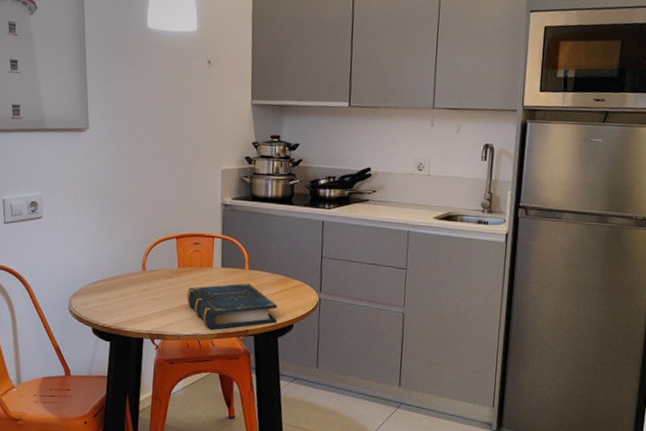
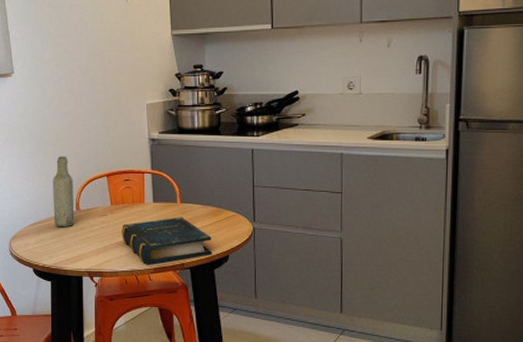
bottle: none [118,215,141,288] -> present [53,156,74,228]

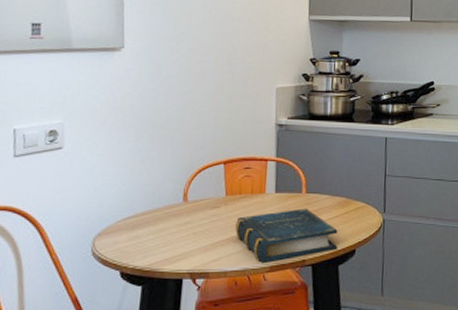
bottle: present [53,156,74,228] -> none [154,140,183,222]

